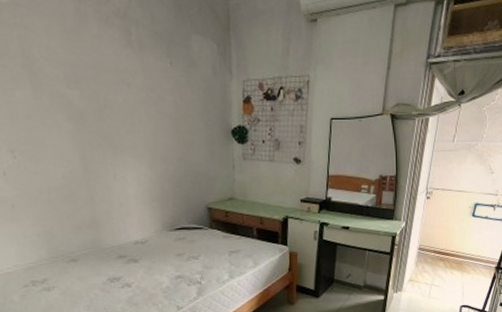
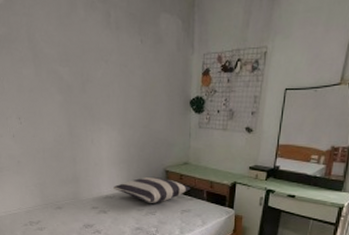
pillow: none [145,215,239,246] -> present [113,176,191,203]

